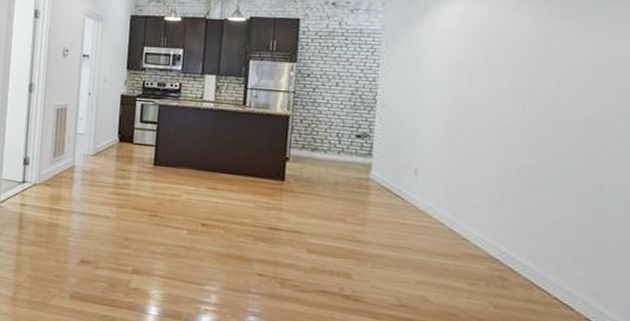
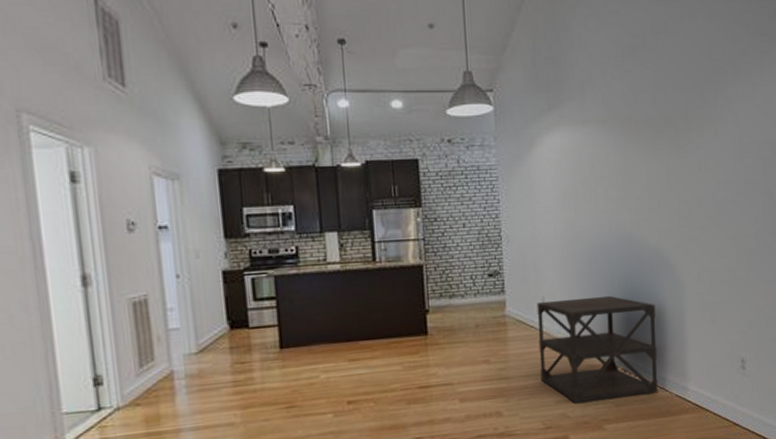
side table: none [401,172,568,308] -> present [536,296,658,404]

